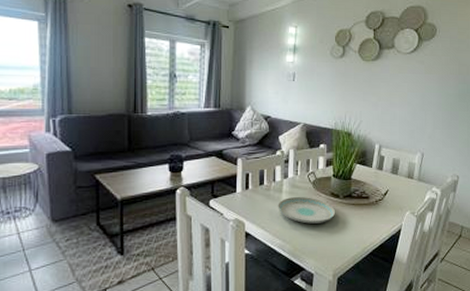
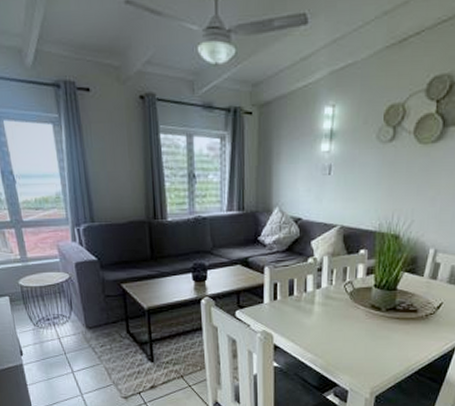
plate: present [278,197,336,224] -> none [309,309,376,338]

